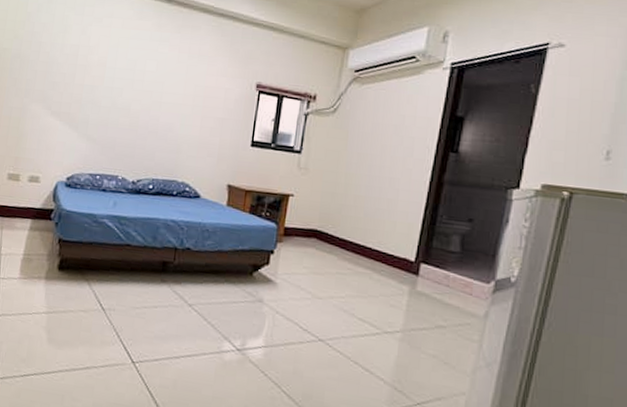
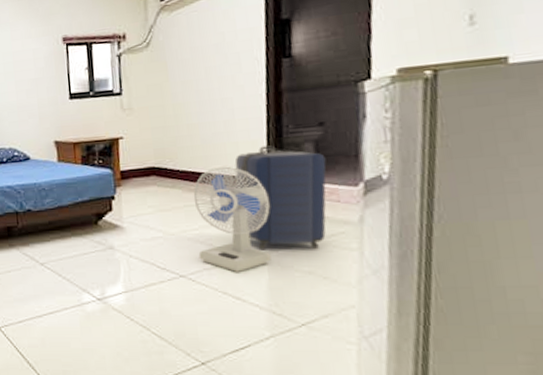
electric fan: none [339,242,413,346] -> present [193,166,271,273]
suitcase: none [386,230,468,335] -> present [235,145,327,251]

